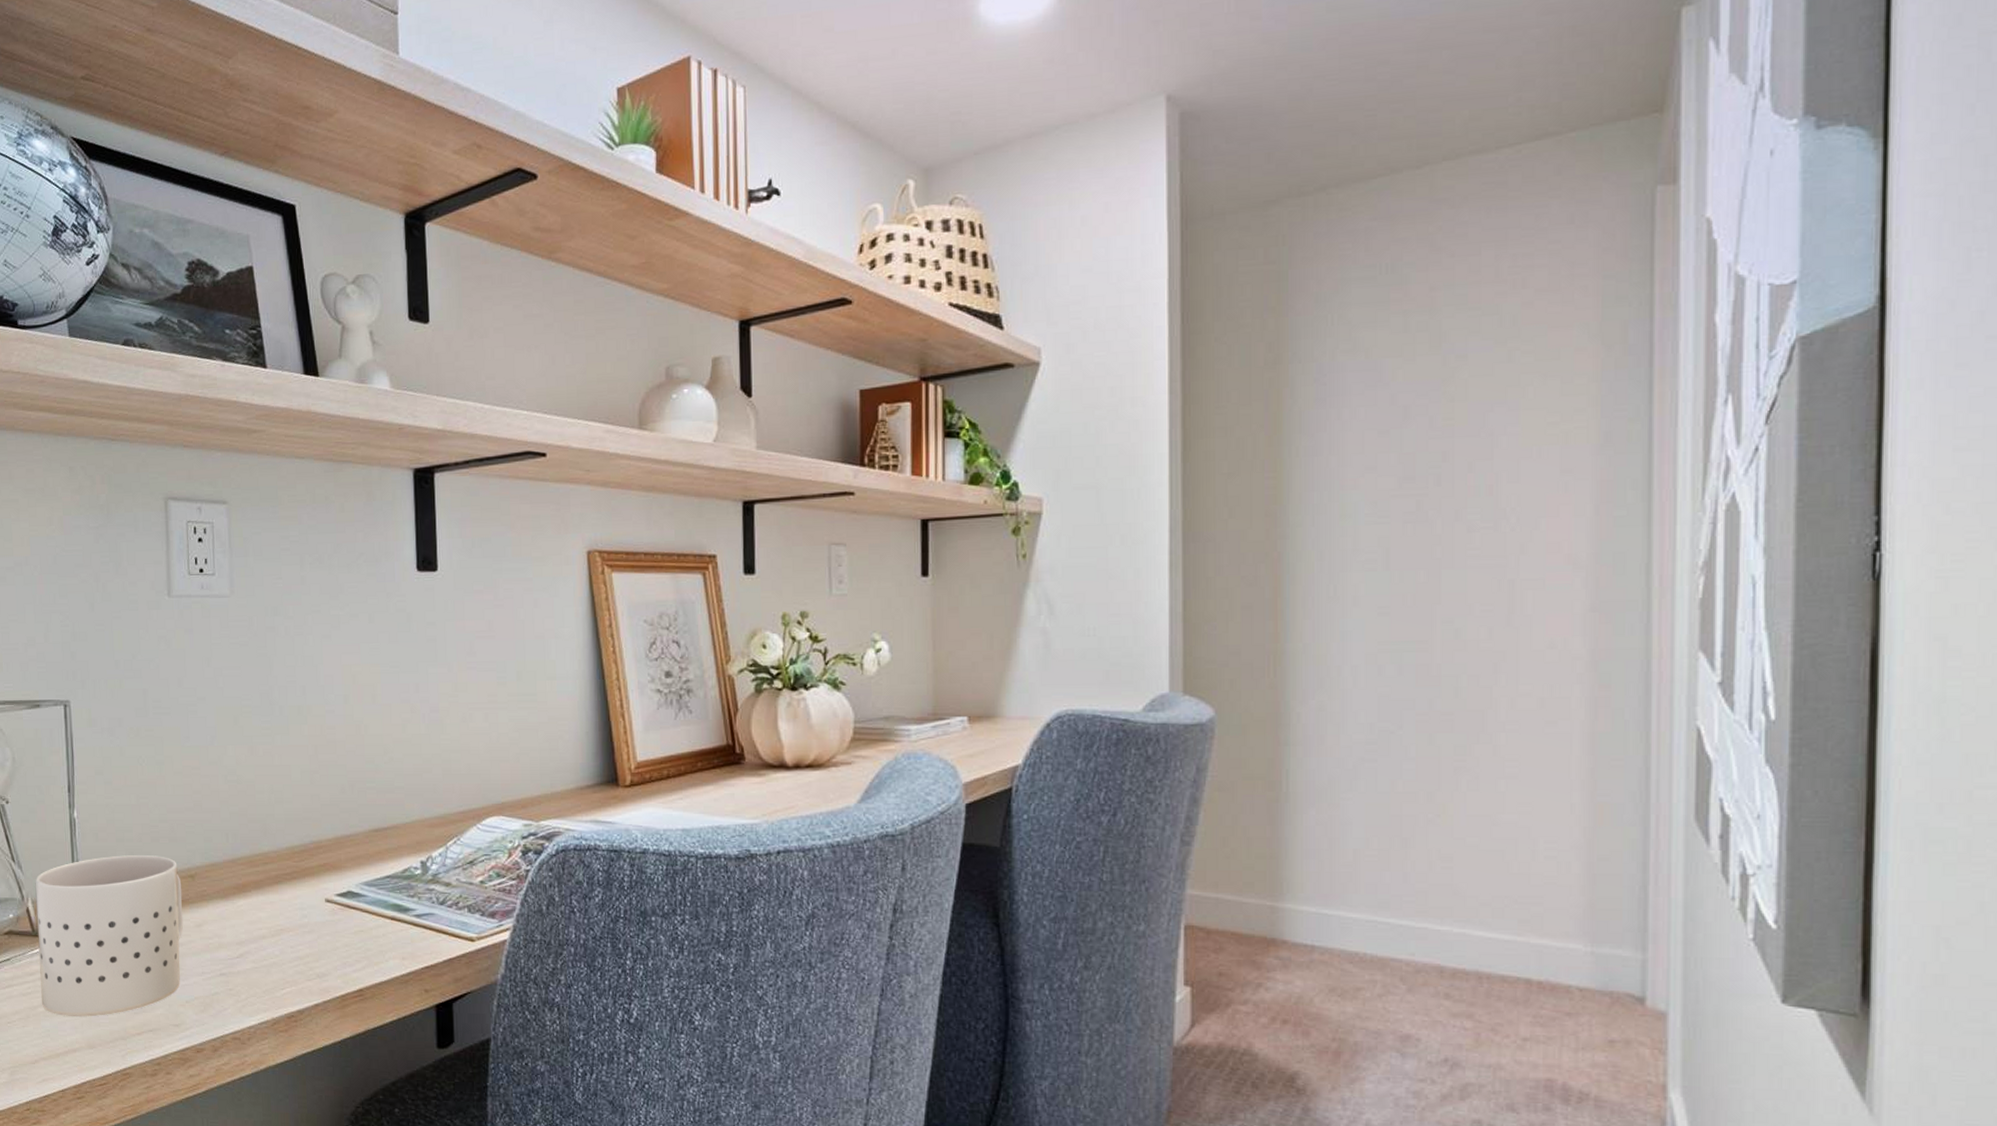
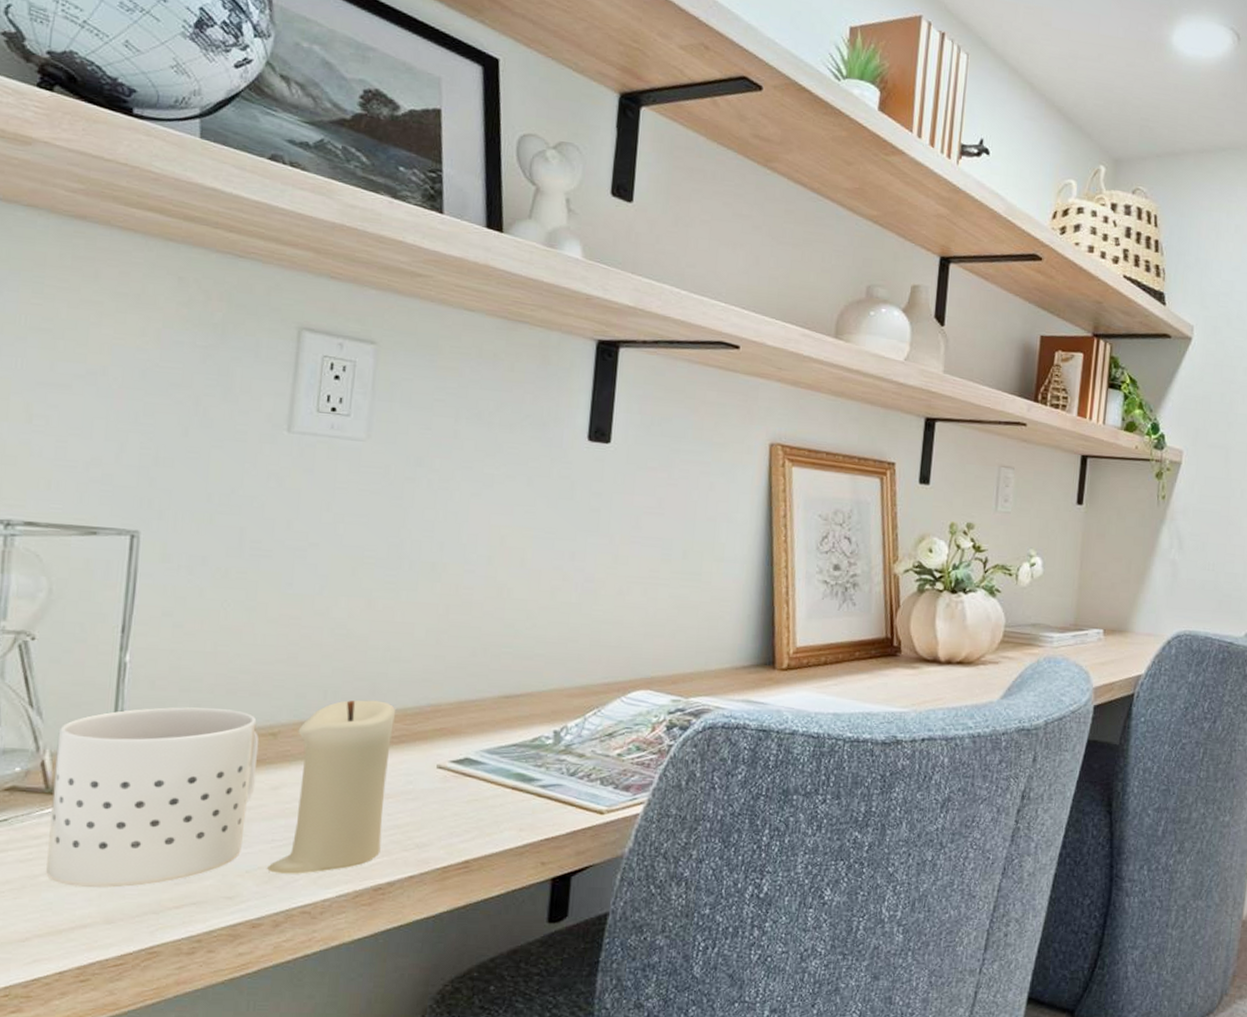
candle: none [201,840,289,1004] -> present [266,699,396,874]

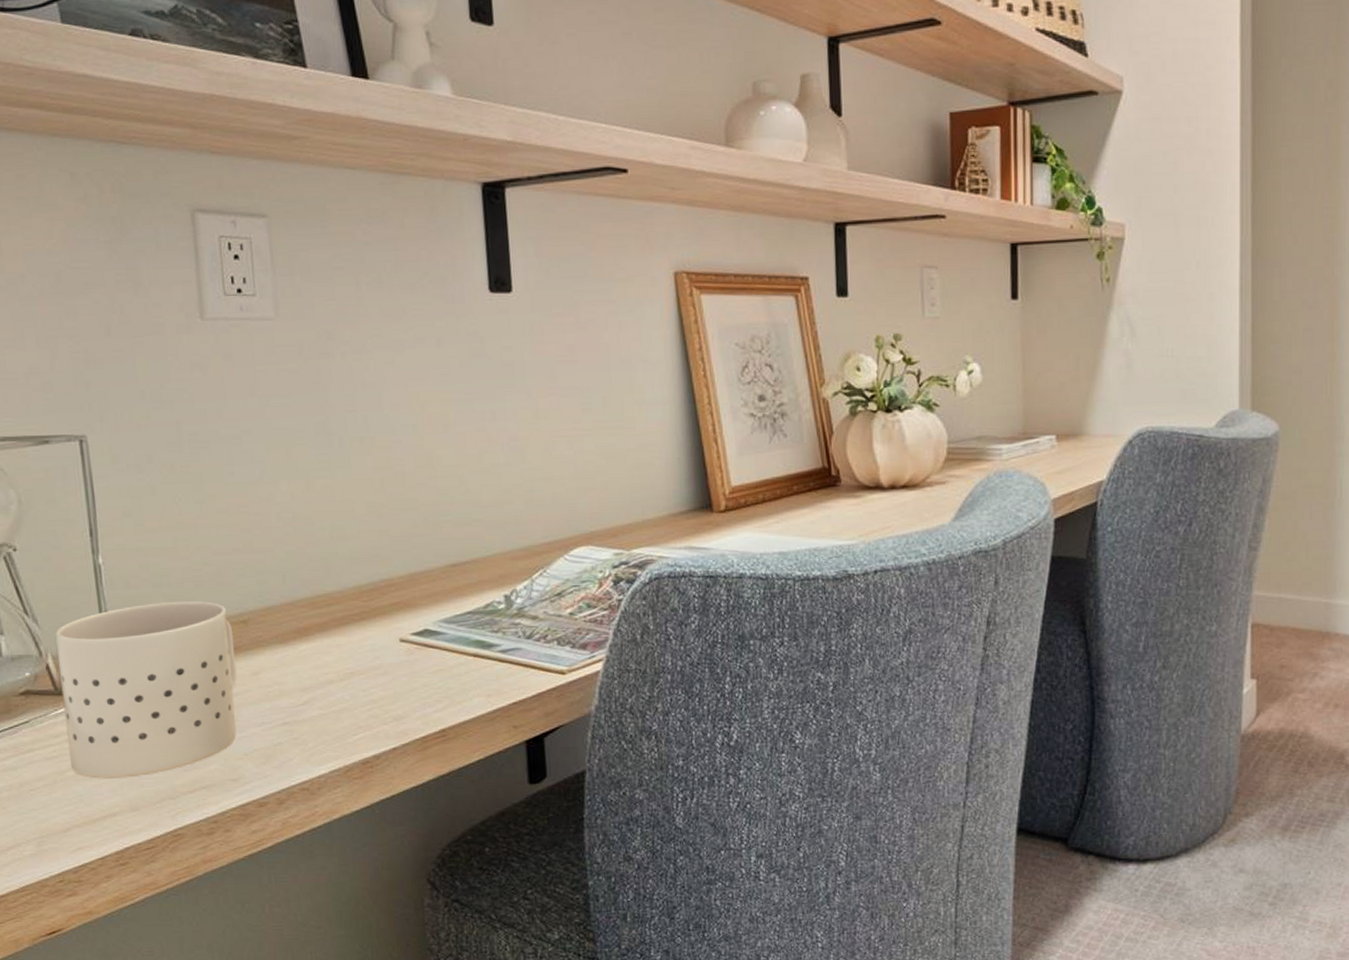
candle: present [266,699,396,874] -> none [261,580,362,754]

